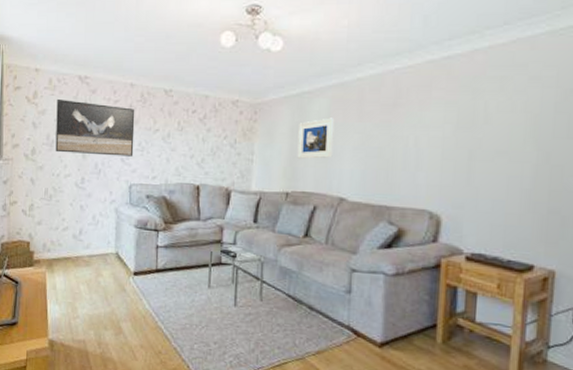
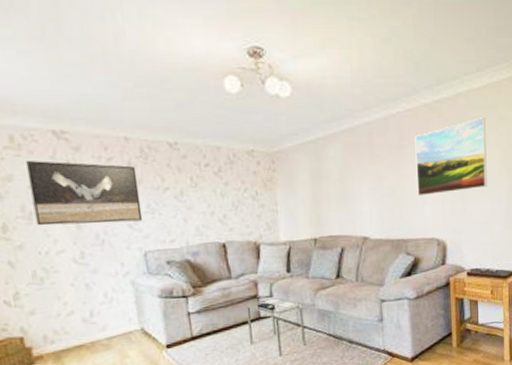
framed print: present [297,118,335,159] -> none [317,162,352,204]
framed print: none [410,77,510,161] -> present [415,117,487,197]

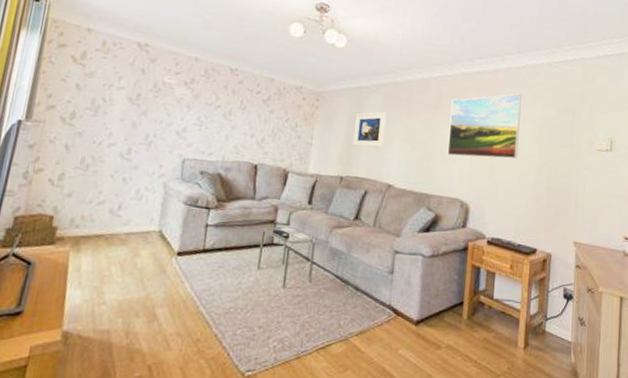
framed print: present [26,160,143,226] -> none [100,62,197,131]
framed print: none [317,162,352,204] -> present [352,111,387,148]

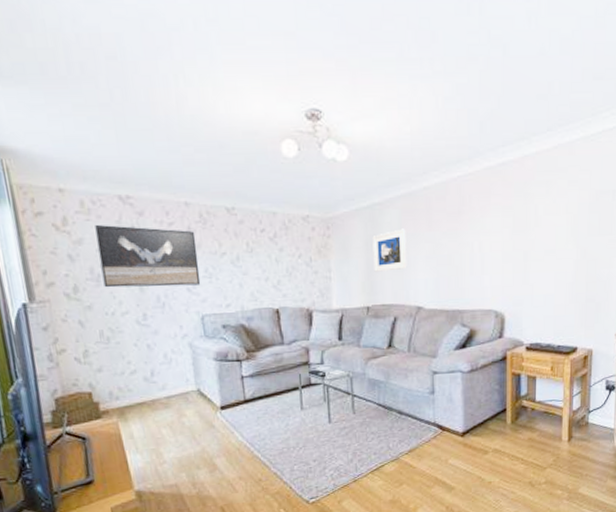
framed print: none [100,62,197,131] -> present [95,224,201,288]
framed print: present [447,93,522,159] -> none [476,181,554,266]

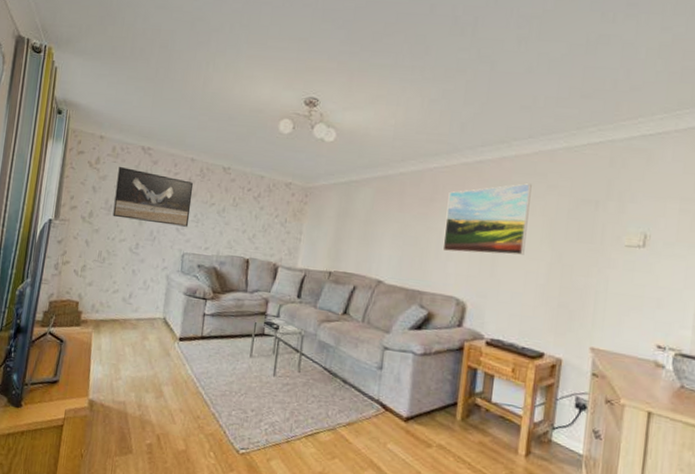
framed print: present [372,228,407,272] -> none [341,206,378,243]
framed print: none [476,181,554,266] -> present [442,183,532,256]

